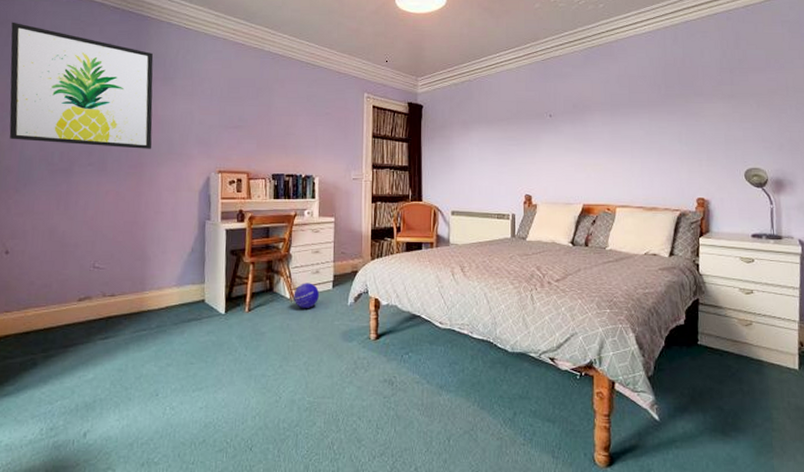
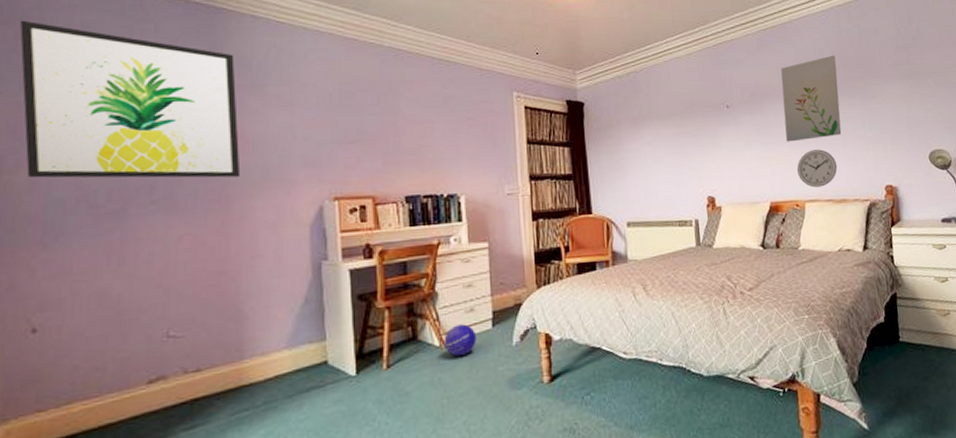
wall art: none [602,73,659,151] -> present [781,55,842,142]
wall clock: none [610,160,651,194] -> present [796,149,838,188]

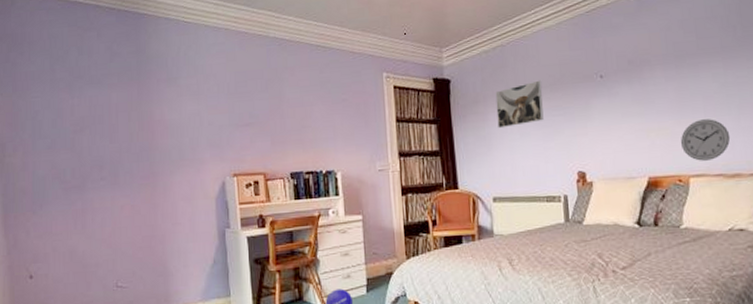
wall art: present [20,20,241,178] -> none [10,36,163,160]
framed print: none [629,107,676,153] -> present [495,80,544,129]
wall art: present [781,55,842,142] -> none [664,12,737,112]

